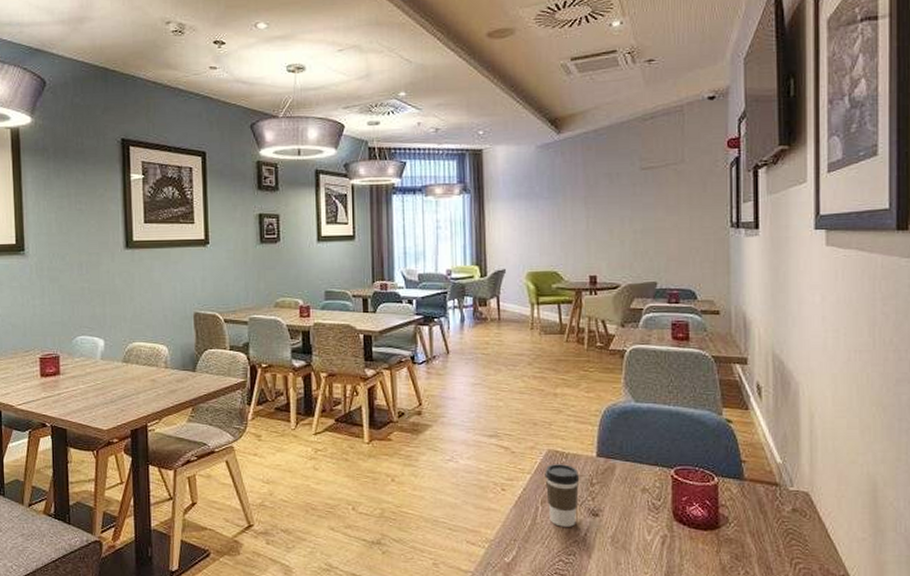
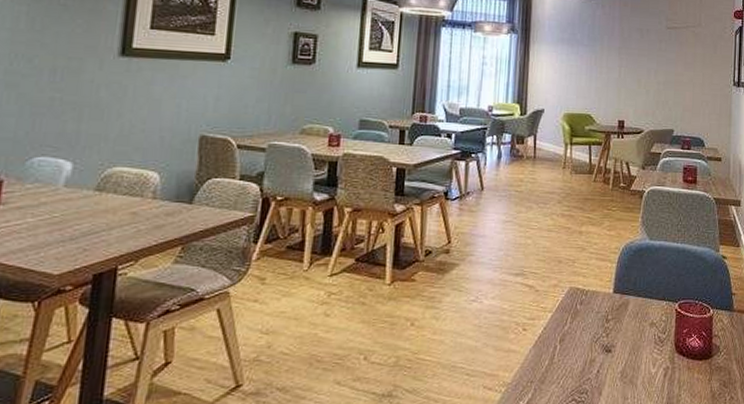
coffee cup: present [544,464,580,527] -> none [565,301,597,365]

